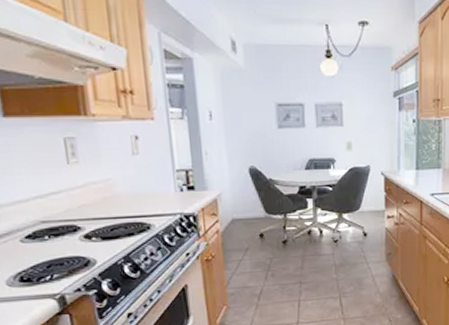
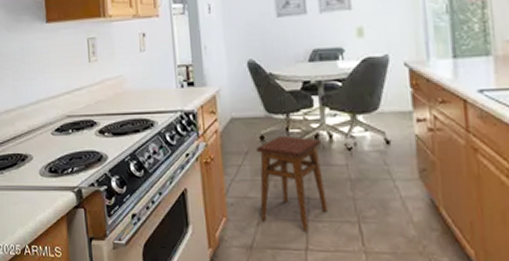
stool: none [256,232,316,309] -> present [256,135,328,231]

